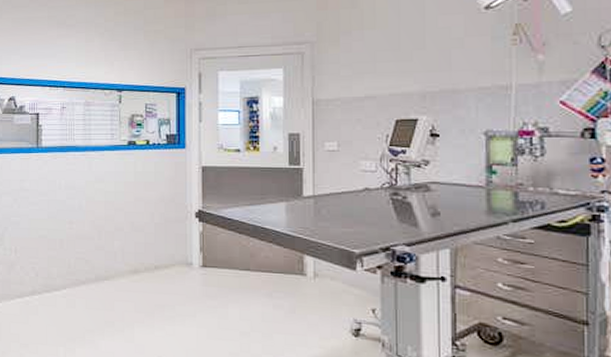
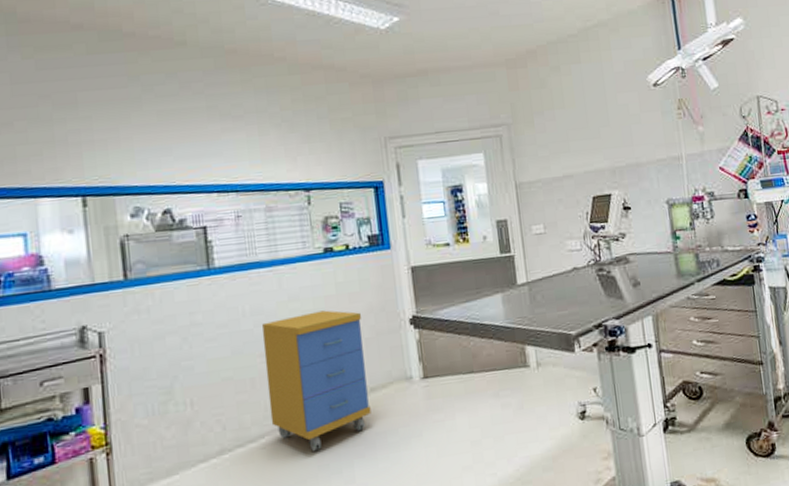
storage cabinet: none [72,193,153,308] -> present [262,310,371,451]

